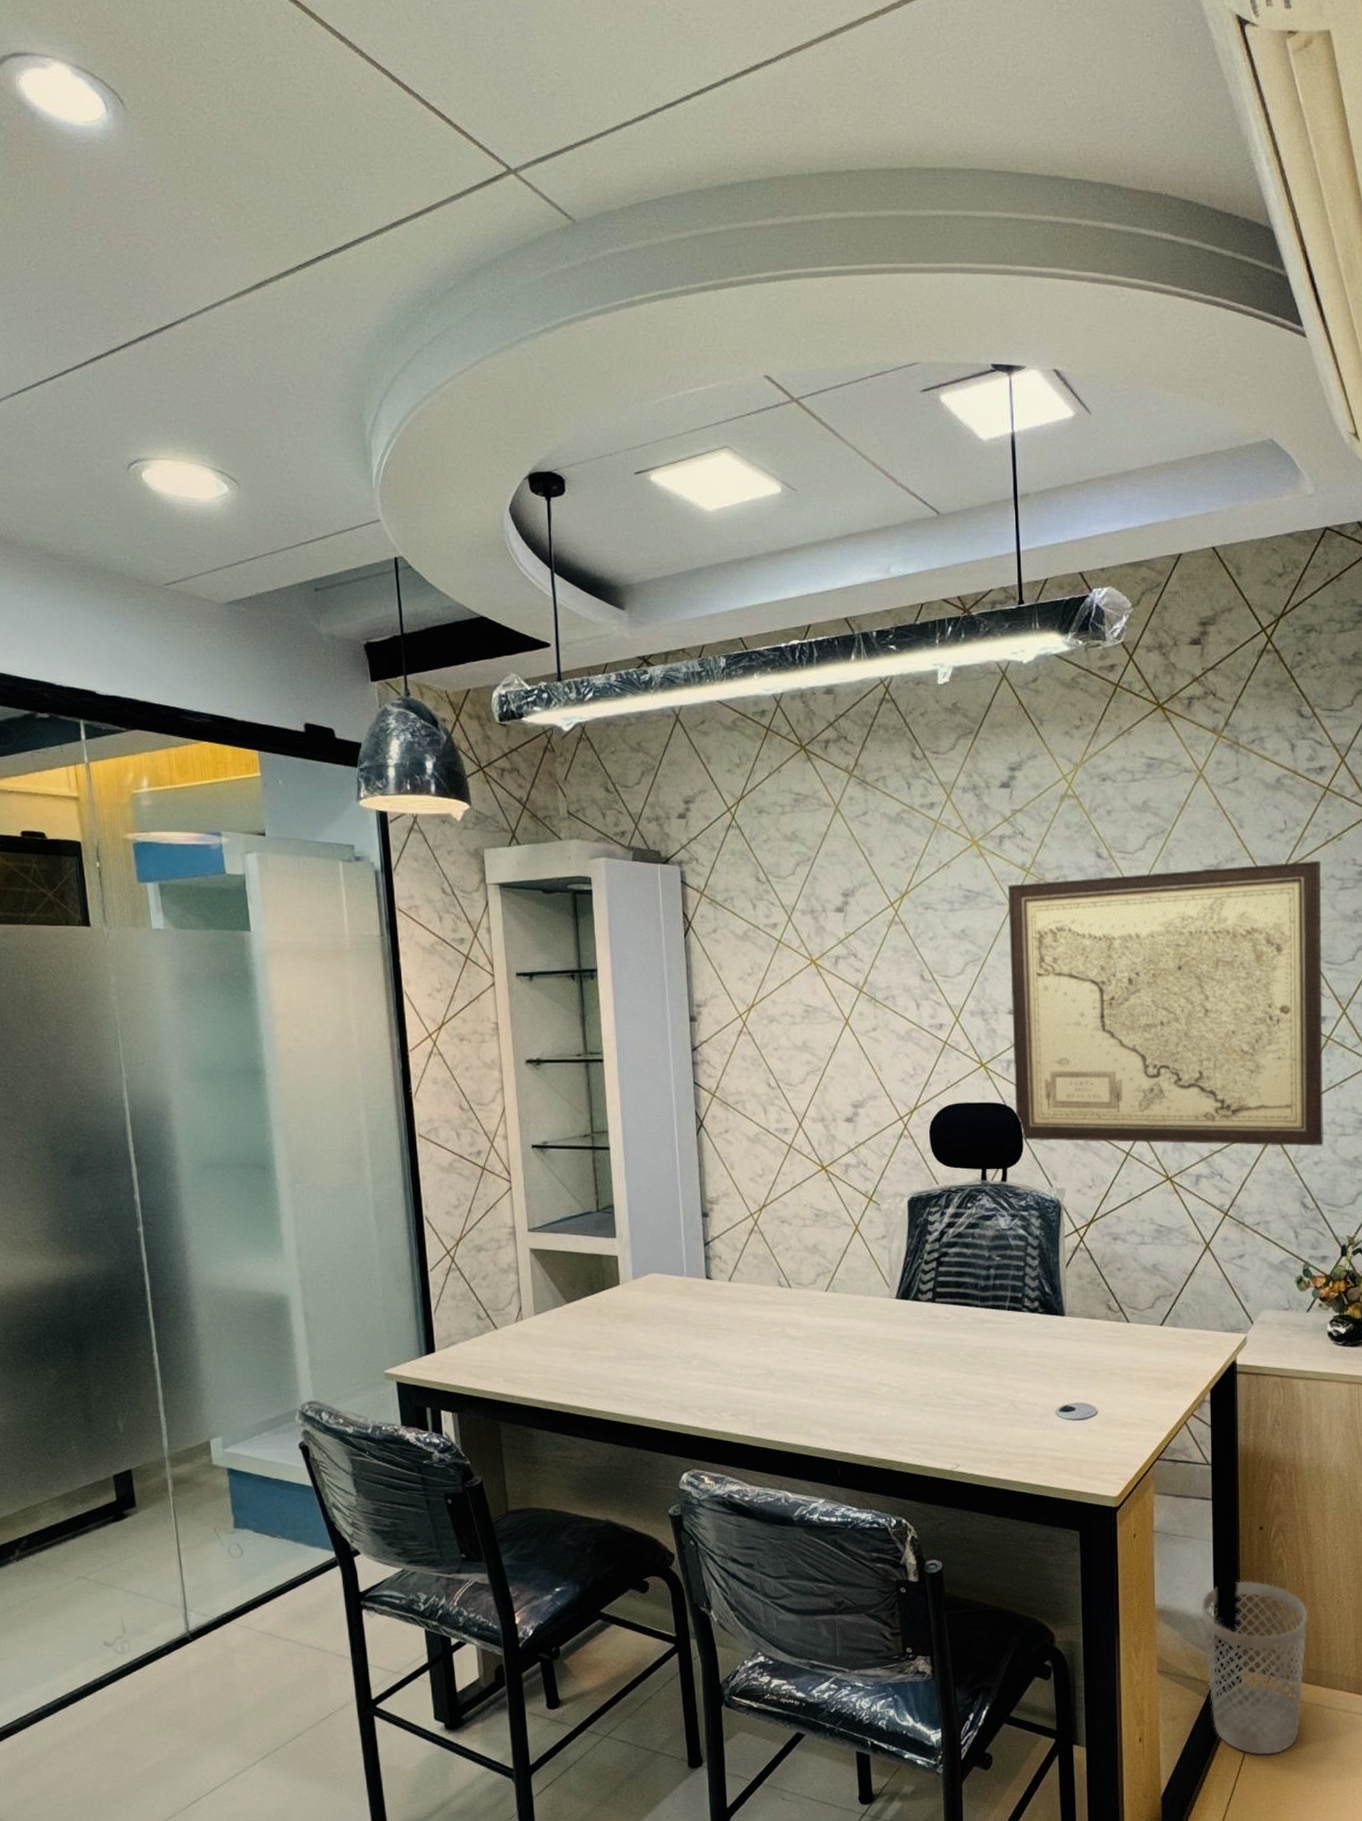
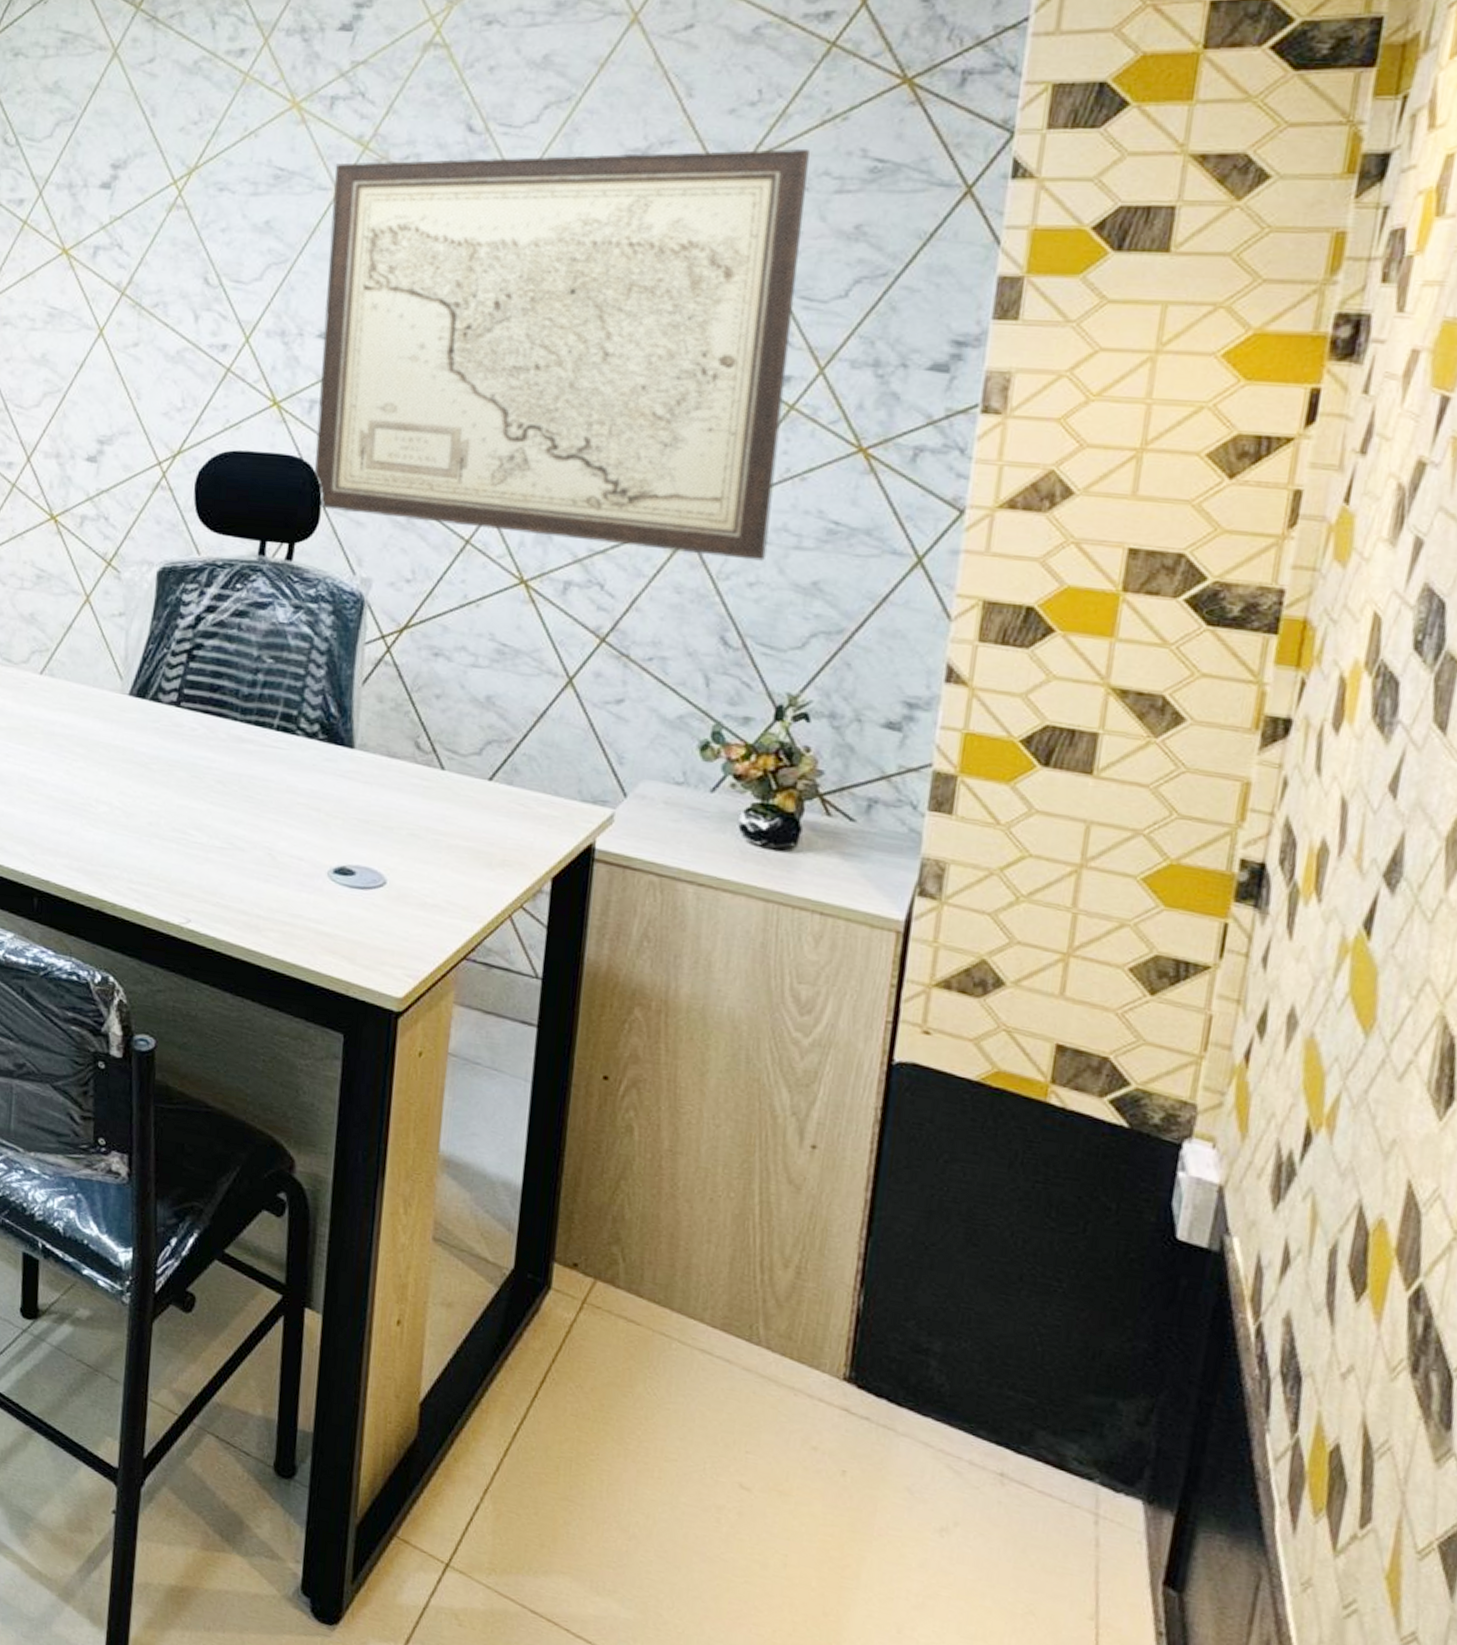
wastebasket: present [1201,1581,1308,1755] -> none [504,1143,664,1386]

